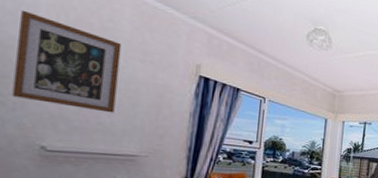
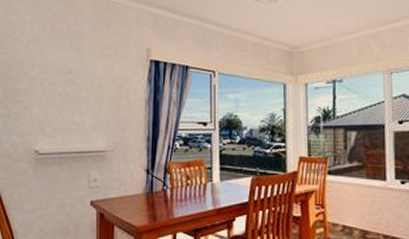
wall art: present [12,9,122,113] -> none [14,31,85,112]

